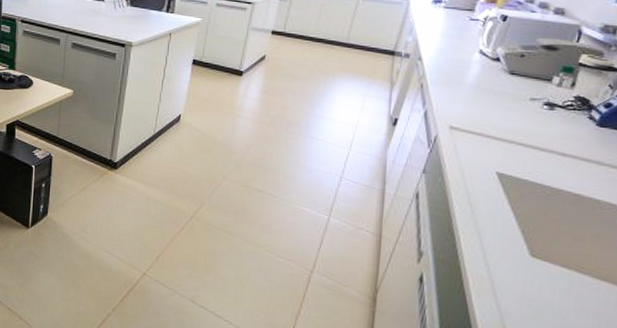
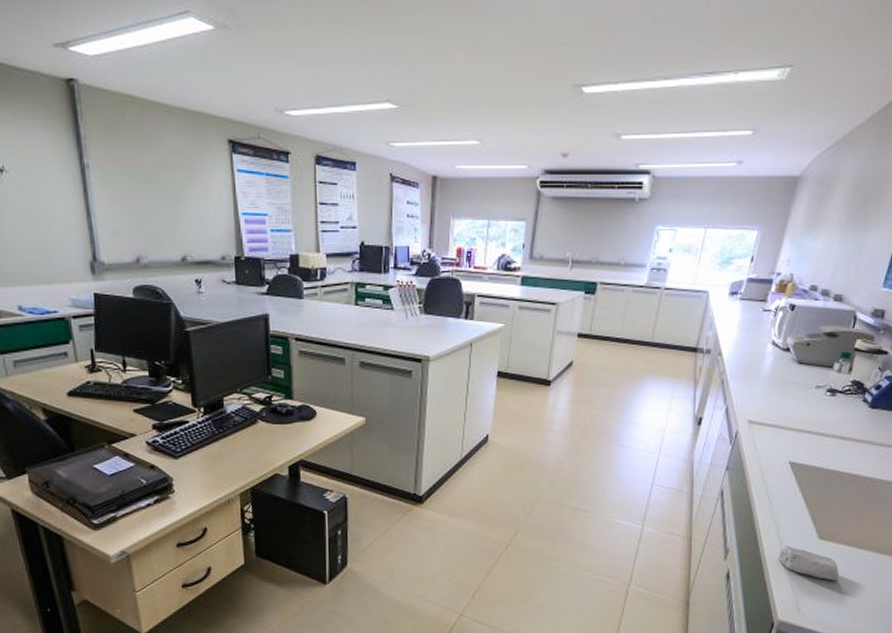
soap bar: none [481,257,556,304] -> present [779,545,840,581]

